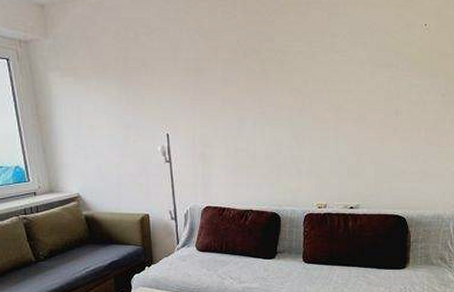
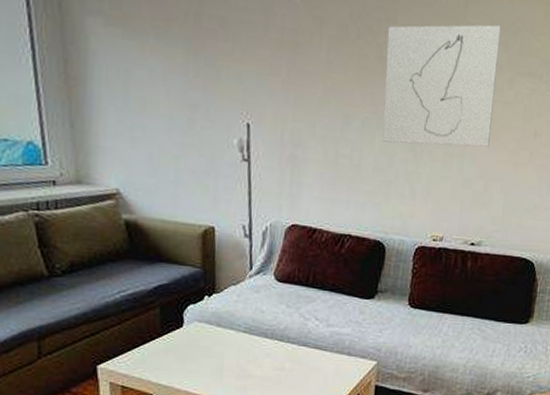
wall art: none [268,30,359,135] -> present [382,24,501,147]

